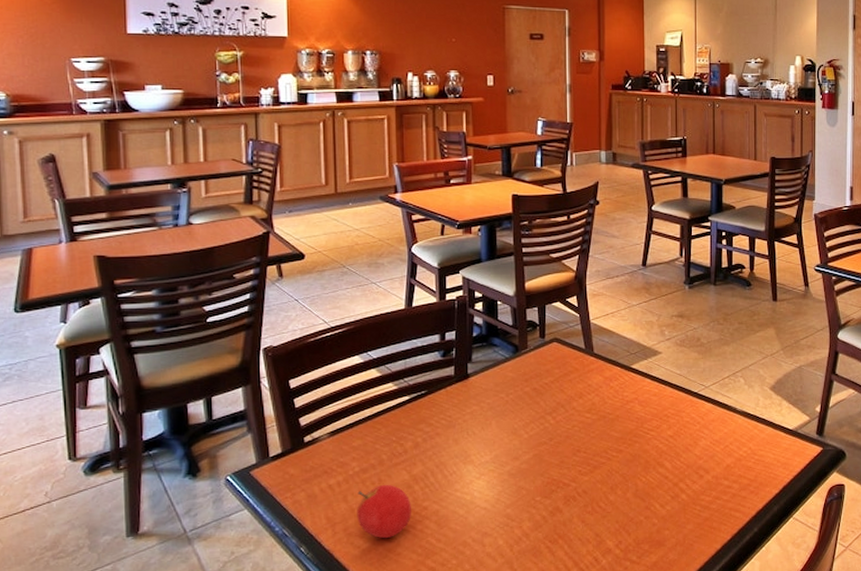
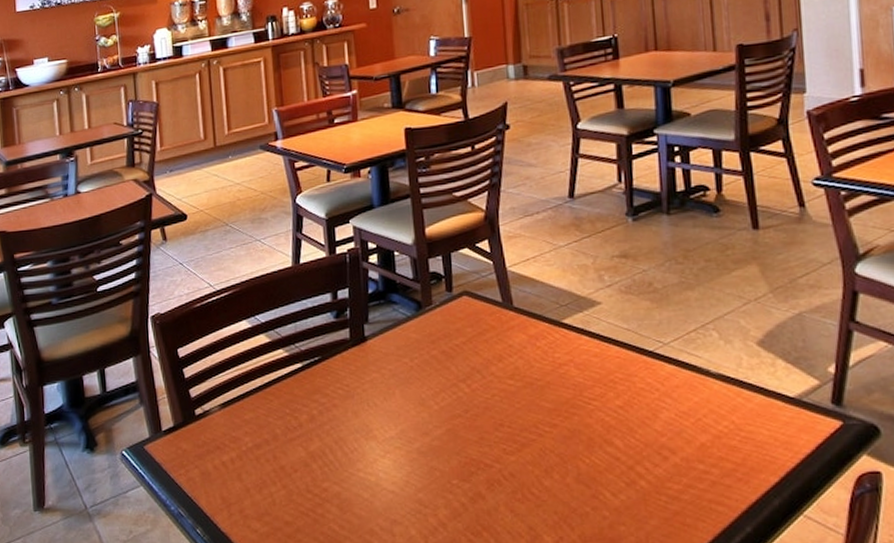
fruit: present [357,484,411,539] -> none [252,461,311,523]

